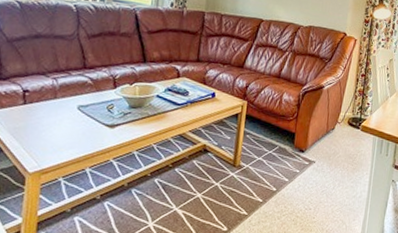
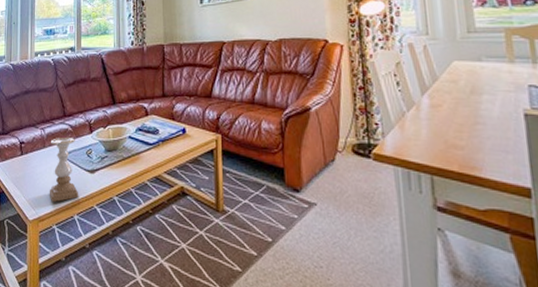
candle holder: none [56,89,95,155] -> present [49,138,79,202]

